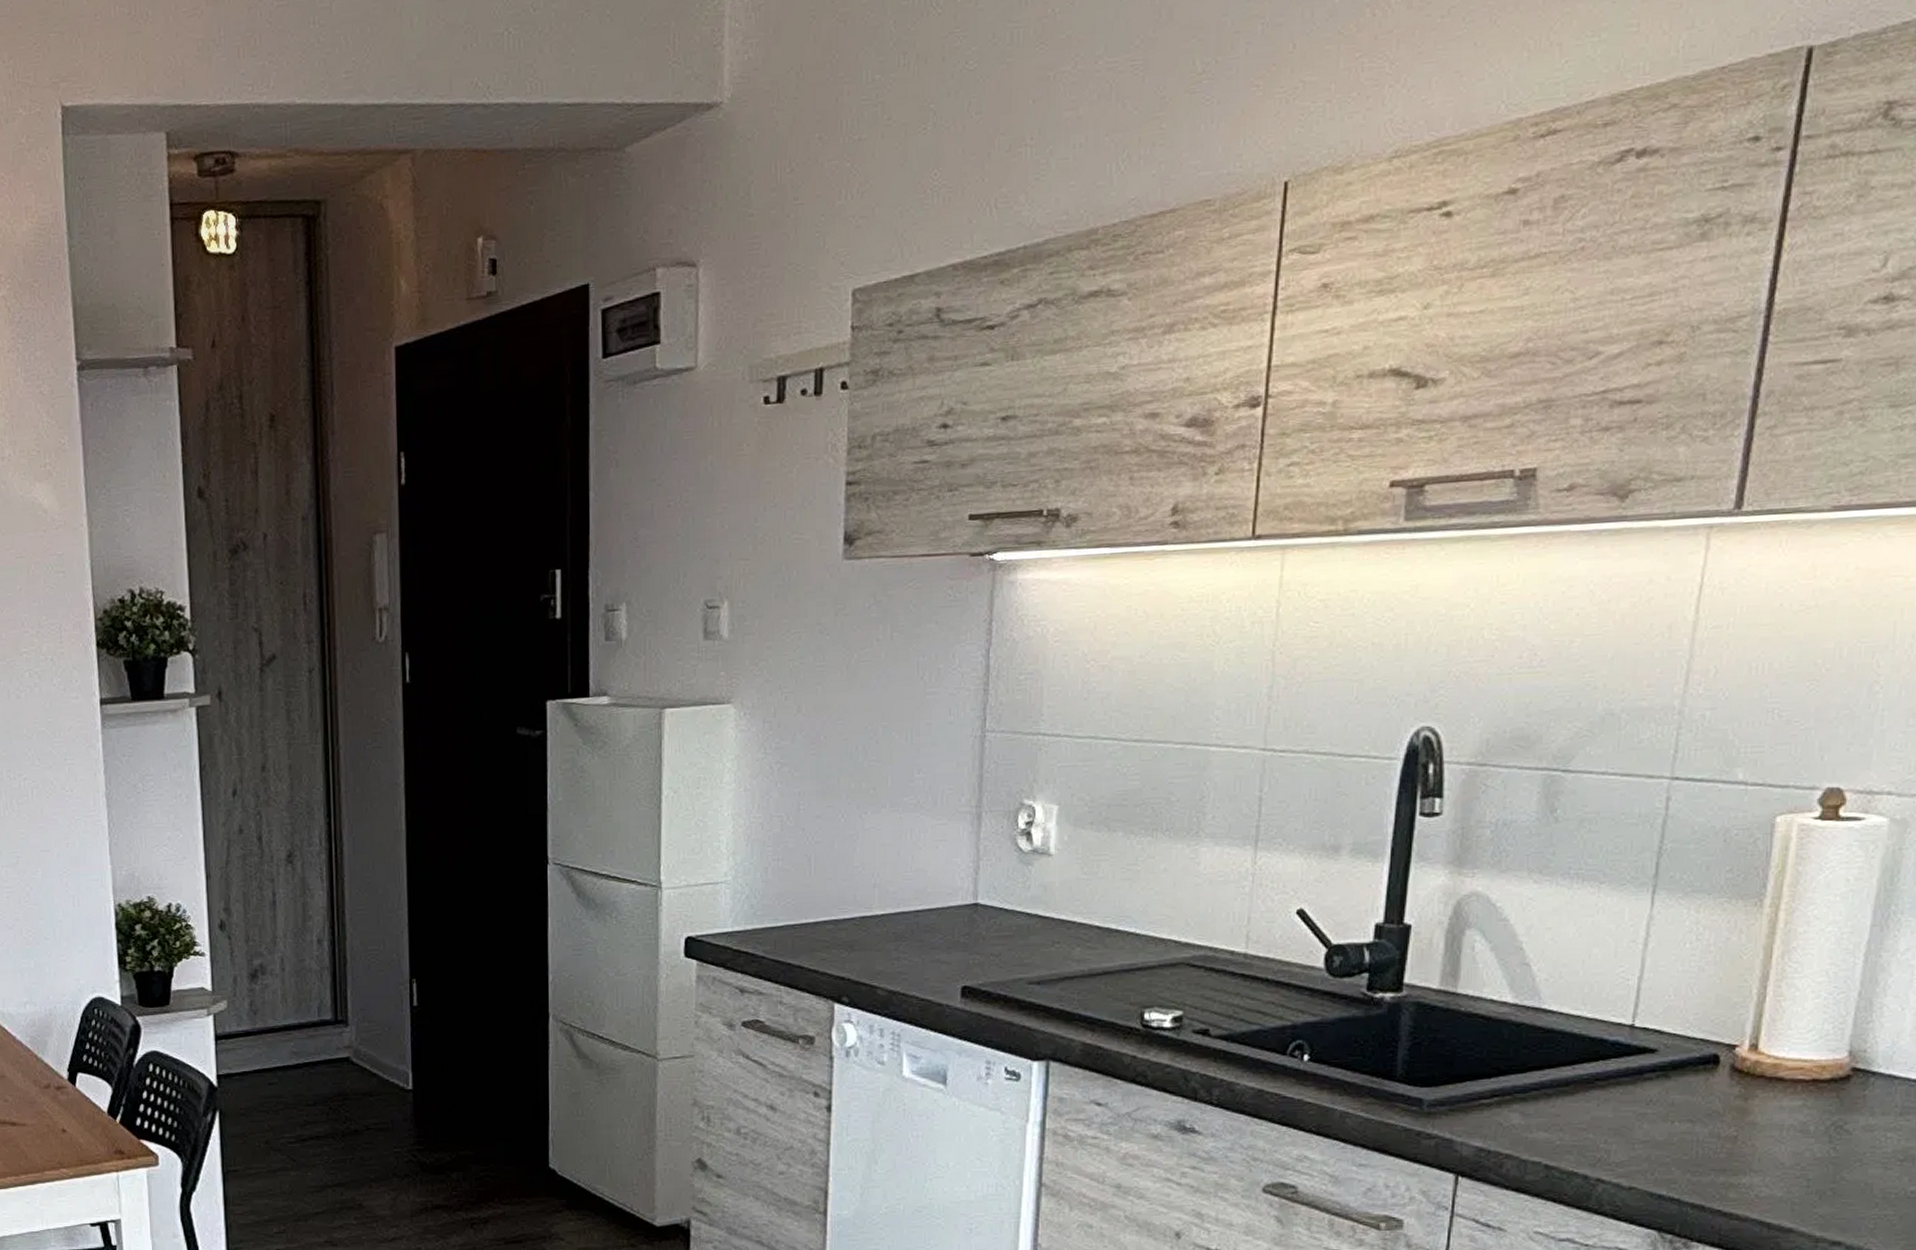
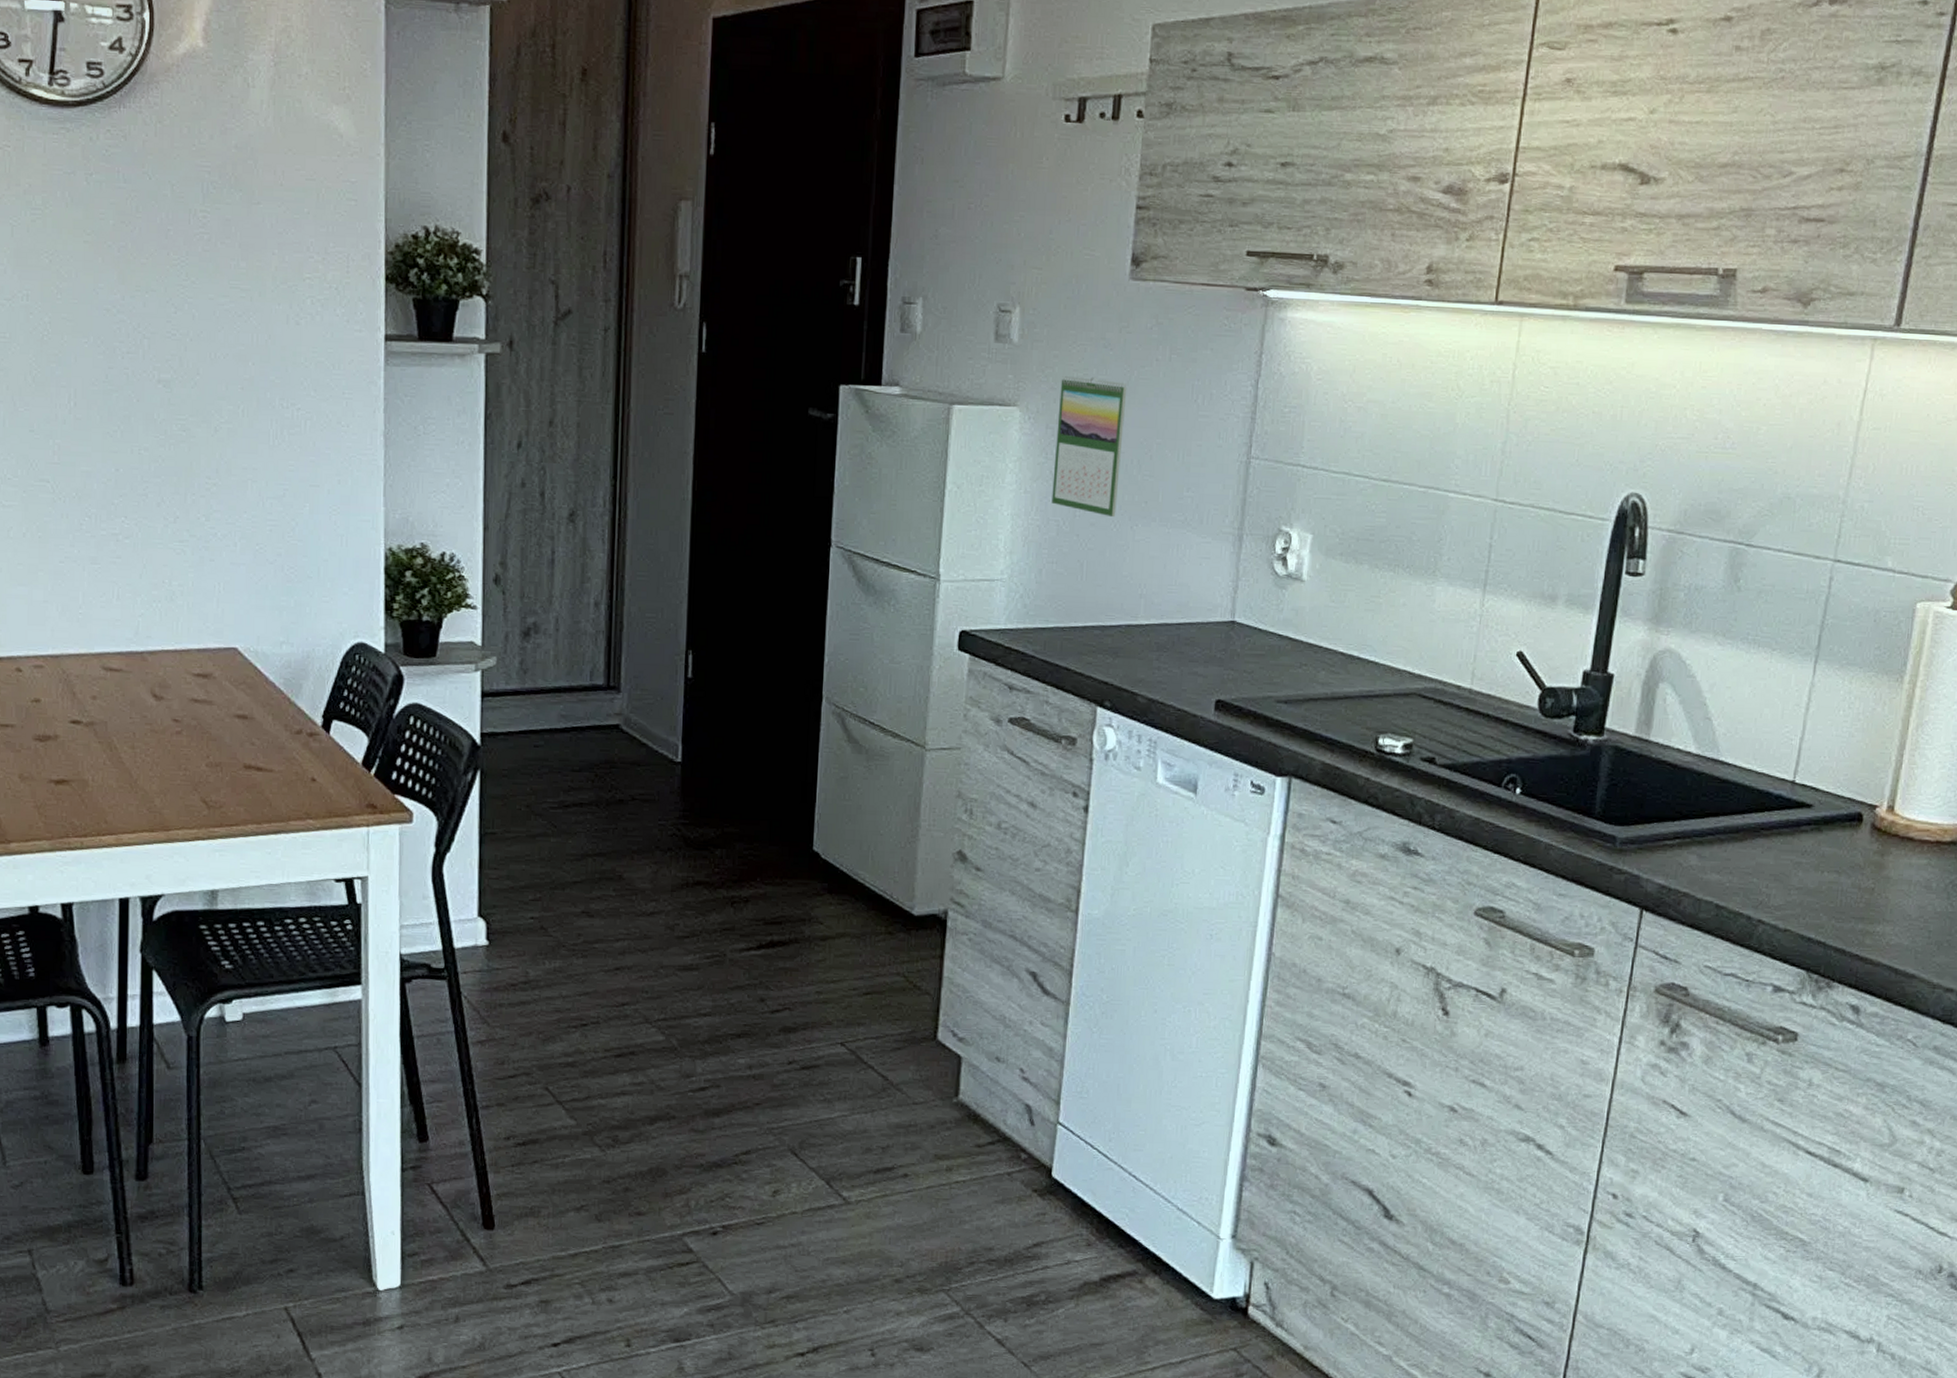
calendar: none [773,664,847,808] -> present [1051,375,1127,518]

